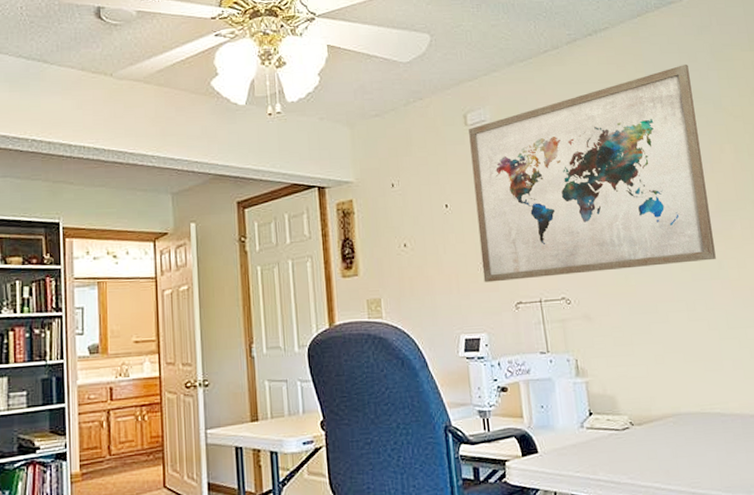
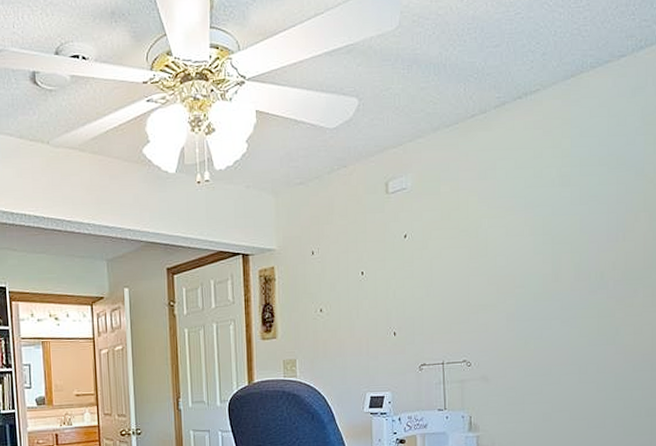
wall art: present [469,65,716,283] -> none [389,129,616,346]

